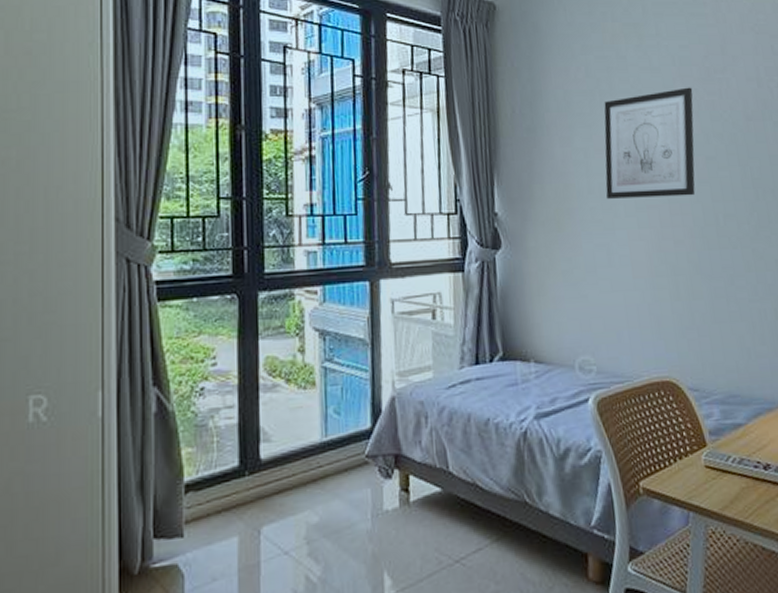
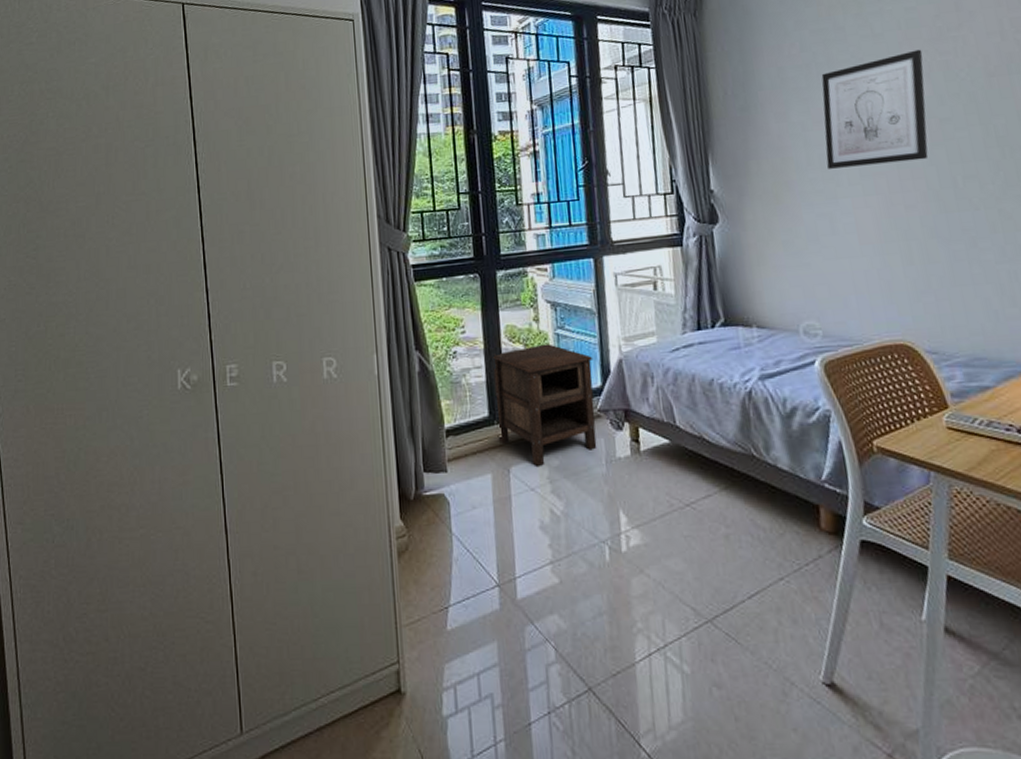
nightstand: none [245,379,364,525] -> present [490,343,597,466]

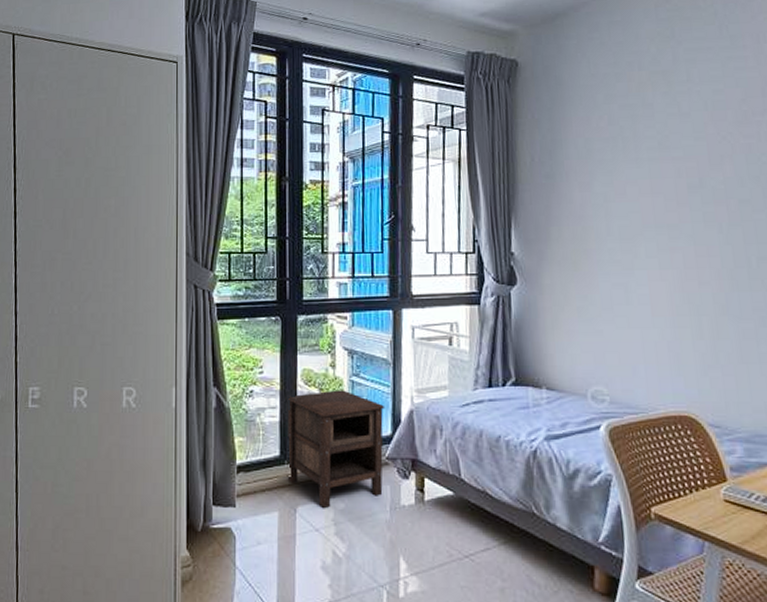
wall art: present [821,49,929,169] -> none [625,131,727,241]

